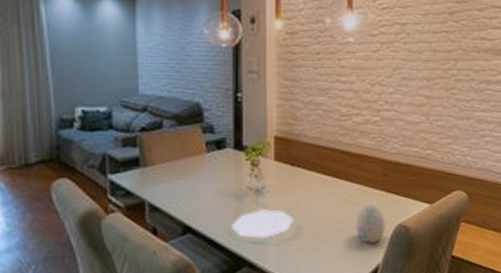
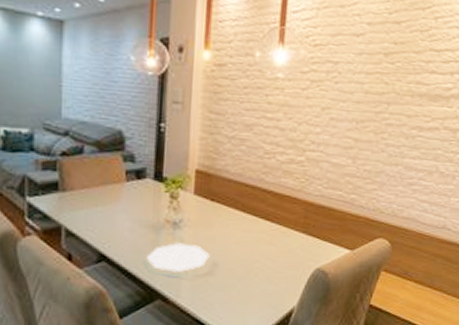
decorative egg: present [355,203,386,244] -> none [272,245,304,287]

